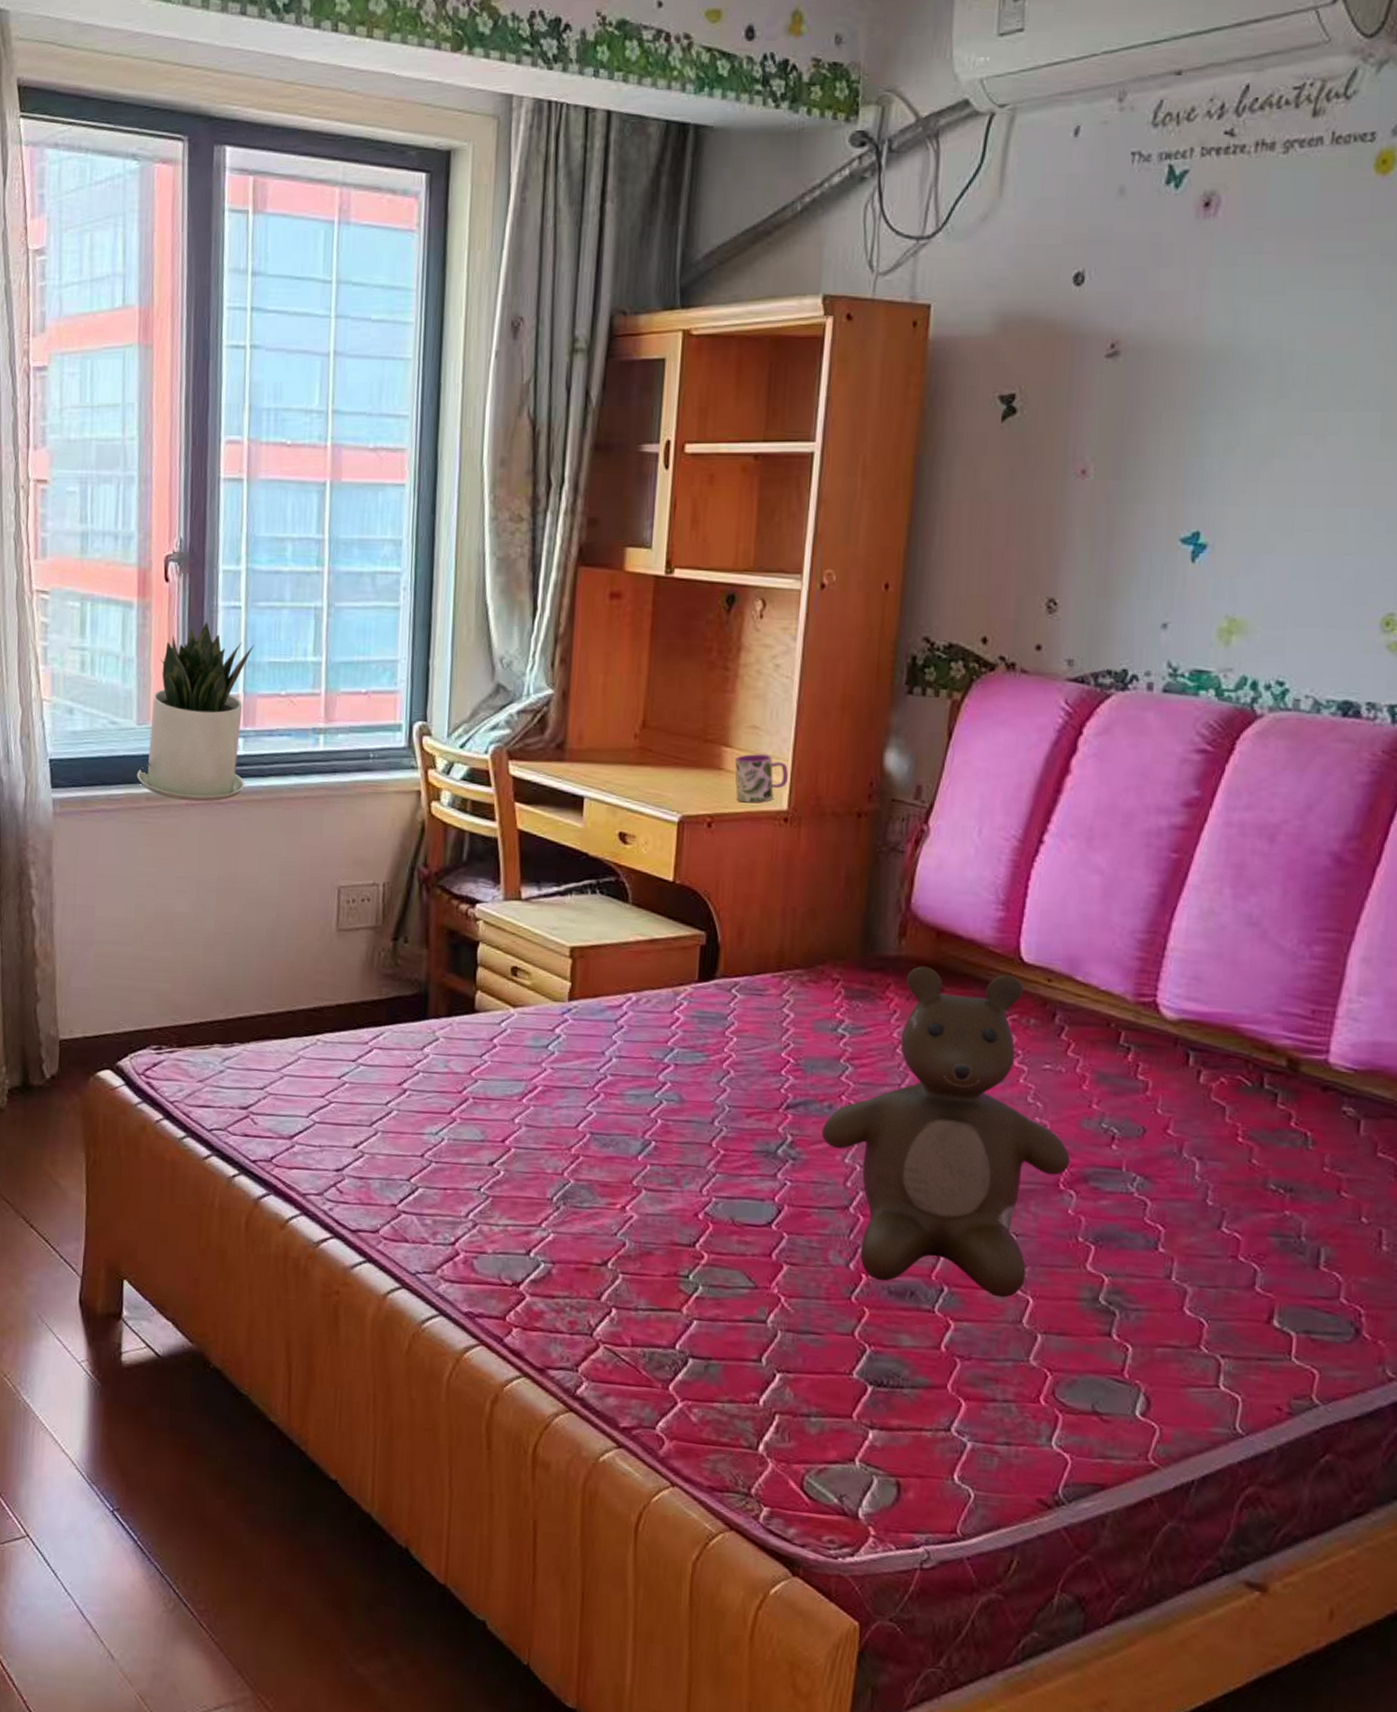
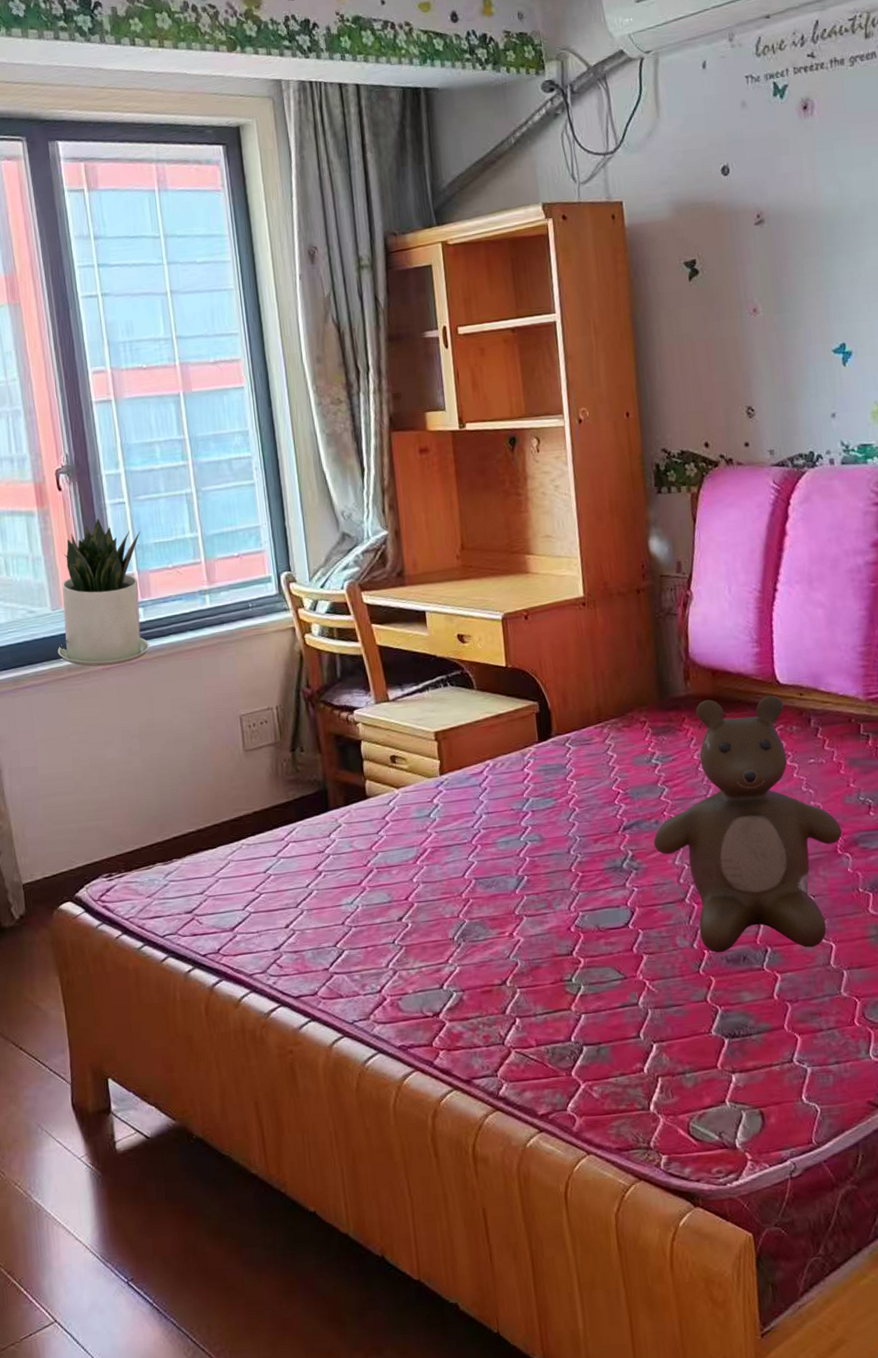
mug: present [735,754,788,803] -> none [537,556,580,596]

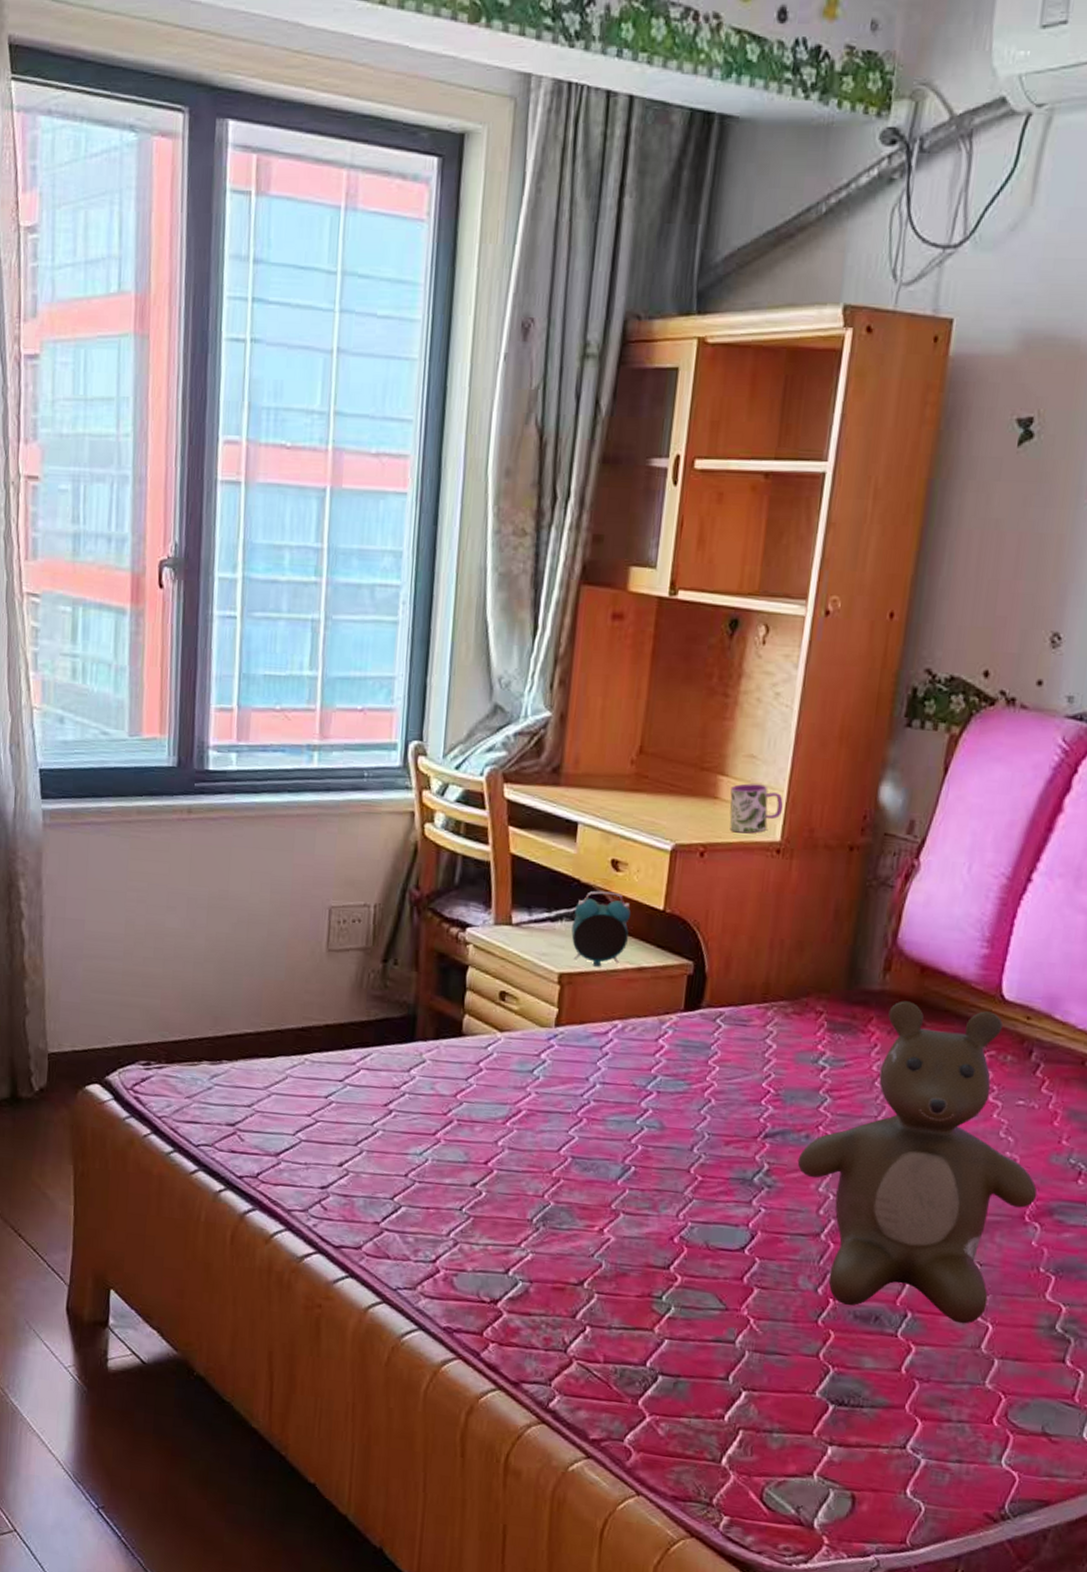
planter: present [57,518,150,667] -> none [128,631,250,818]
alarm clock: none [437,659,483,721] -> present [571,890,631,967]
mug: none [537,556,580,596] -> present [729,783,783,834]

